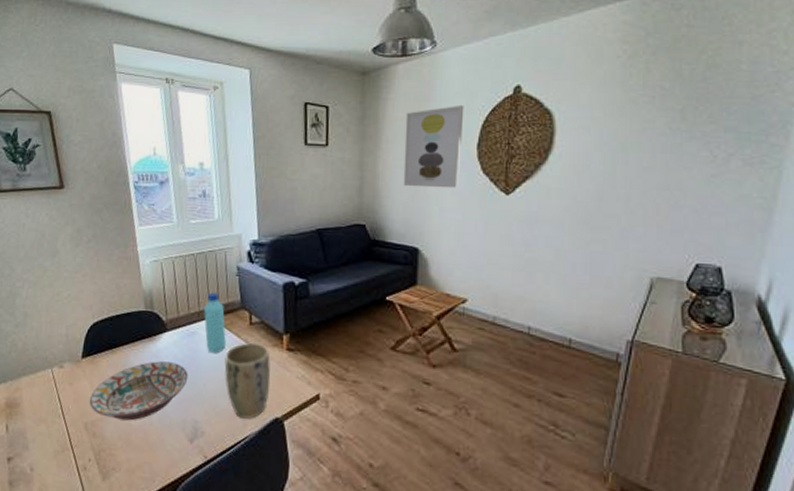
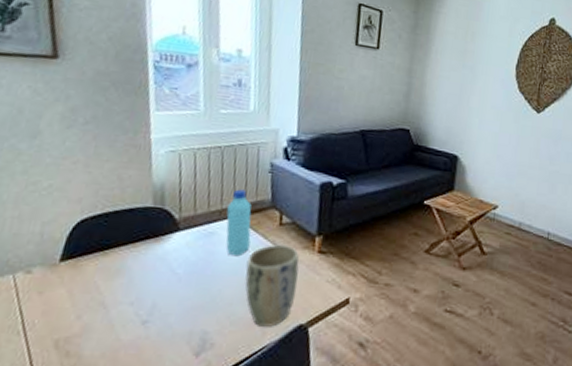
decorative bowl: present [89,361,188,421] -> none [64,265,201,335]
wall art: present [403,104,464,189] -> none [448,27,507,103]

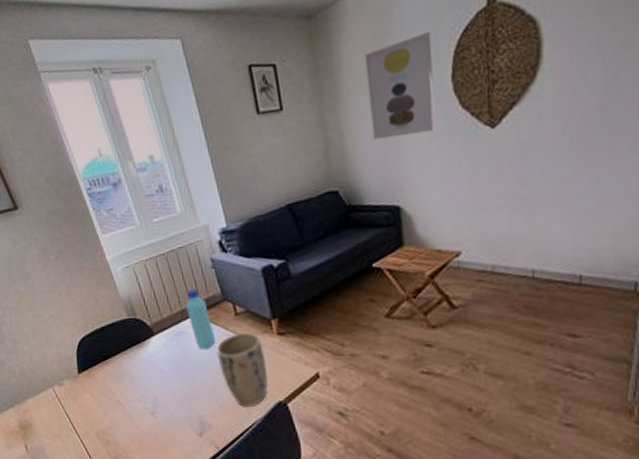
wall art: none [448,27,507,103] -> present [364,31,436,141]

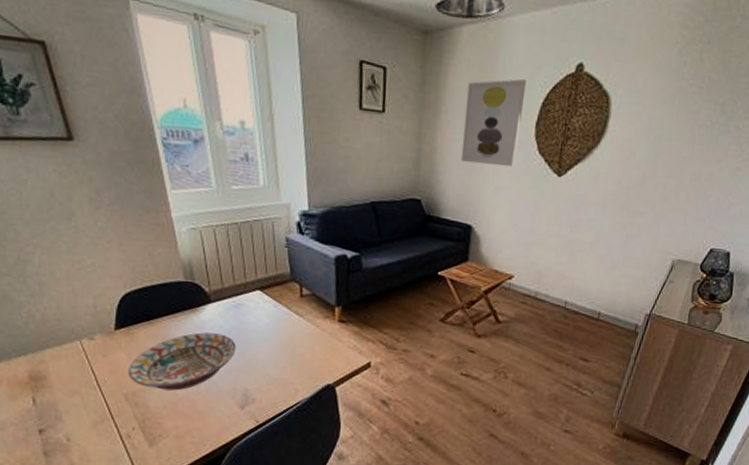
decorative bowl: none [95,364,185,425] -> present [127,332,236,391]
water bottle: present [186,288,216,350] -> none [251,263,276,325]
plant pot: present [216,332,268,407] -> none [274,314,323,386]

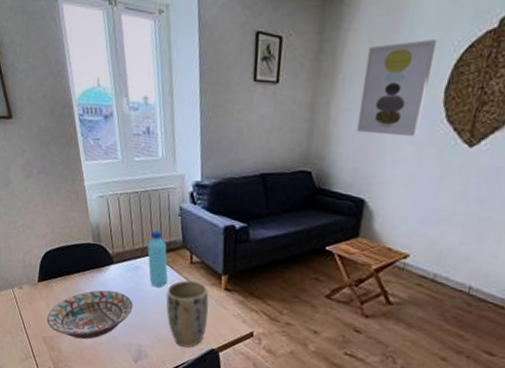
water bottle: none [251,263,276,325] -> present [147,230,168,288]
plant pot: none [274,314,323,386] -> present [166,280,209,348]

